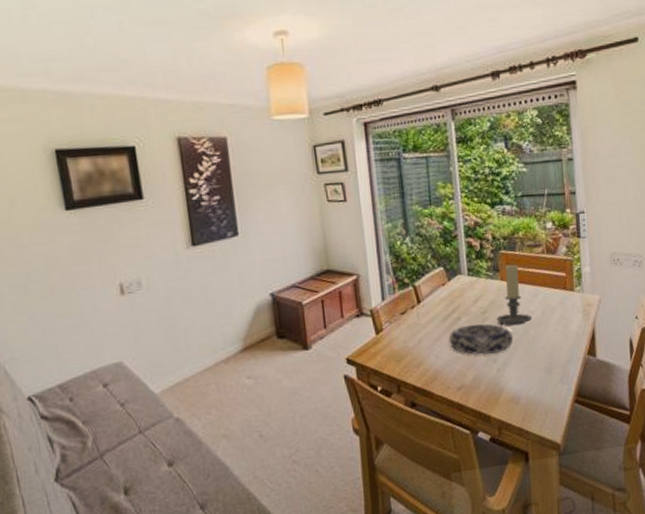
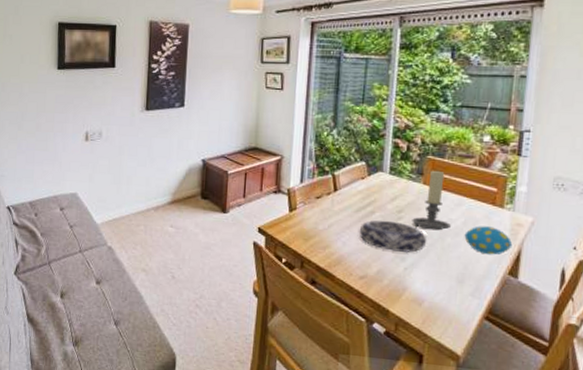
decorative egg: none [545,311,587,340] -> present [464,226,513,255]

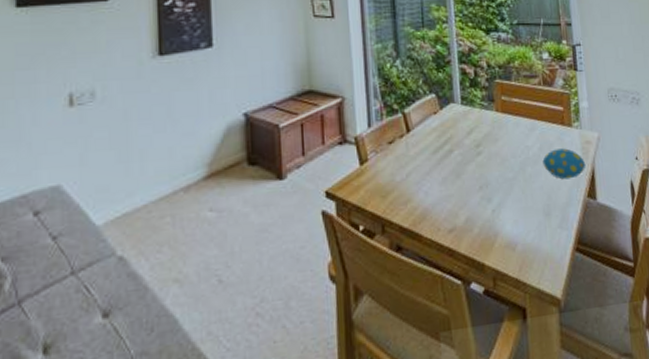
decorative bowl: present [359,219,426,253] -> none [440,157,509,193]
candle holder: present [412,170,451,231] -> none [491,94,529,162]

